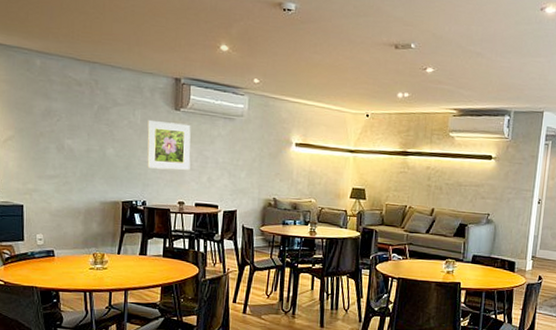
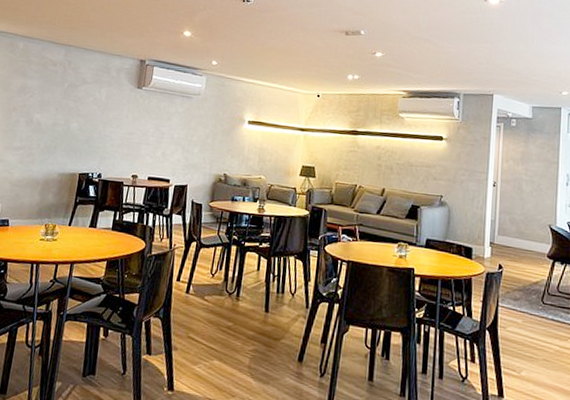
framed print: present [147,120,191,170] -> none [106,98,151,145]

